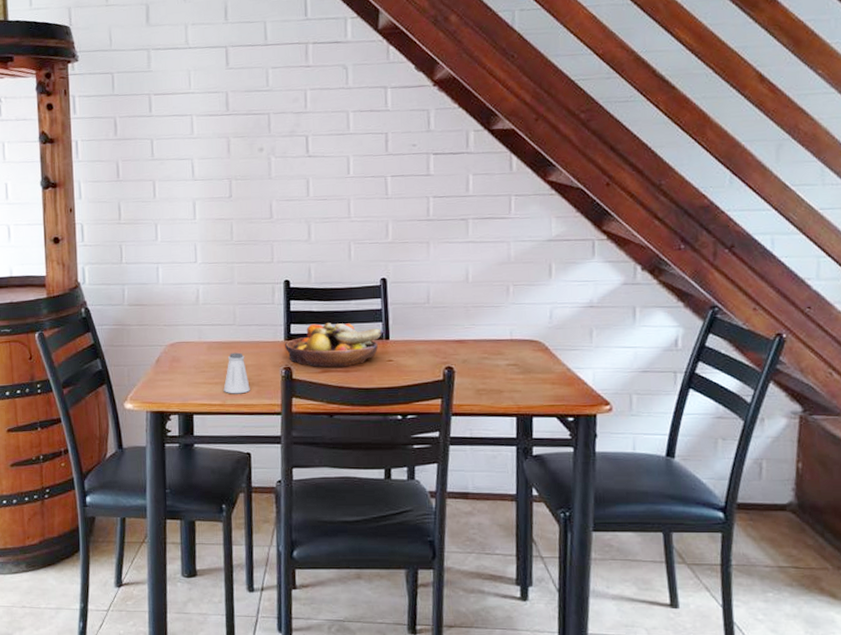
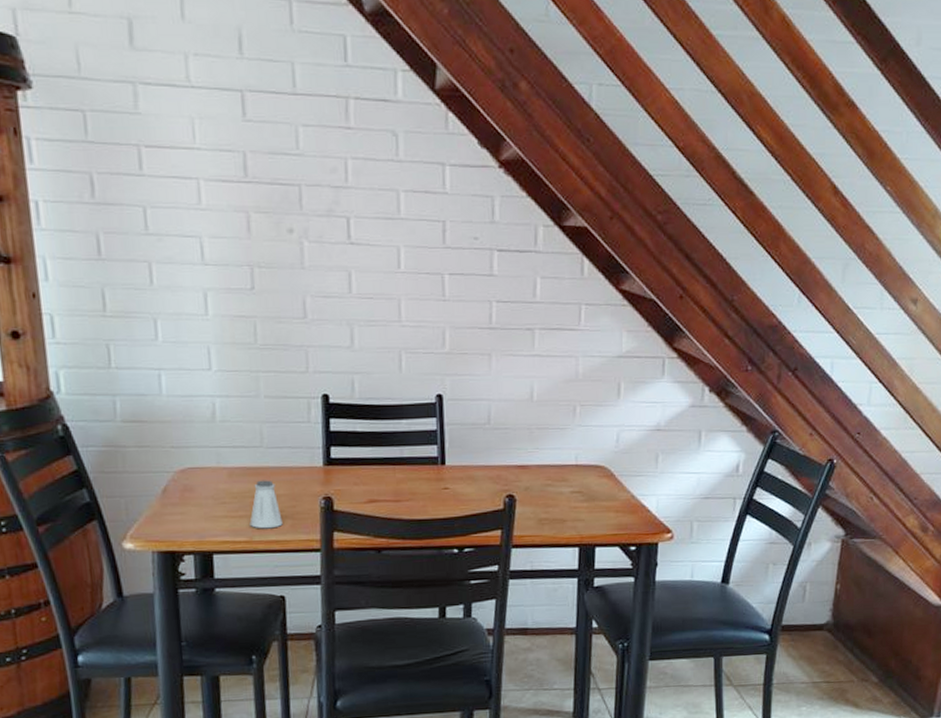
fruit bowl: present [284,323,383,368] -> none [323,445,438,497]

